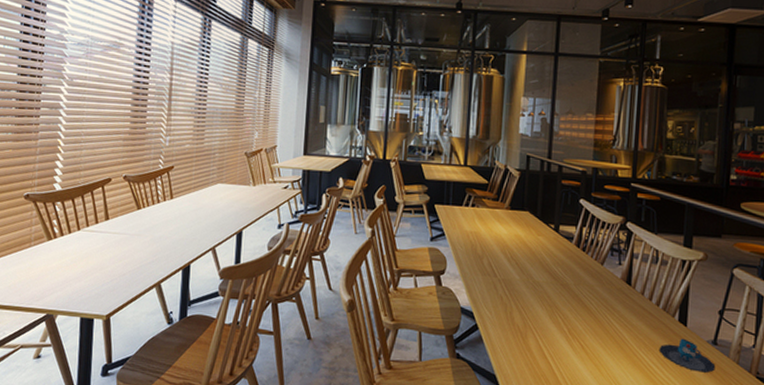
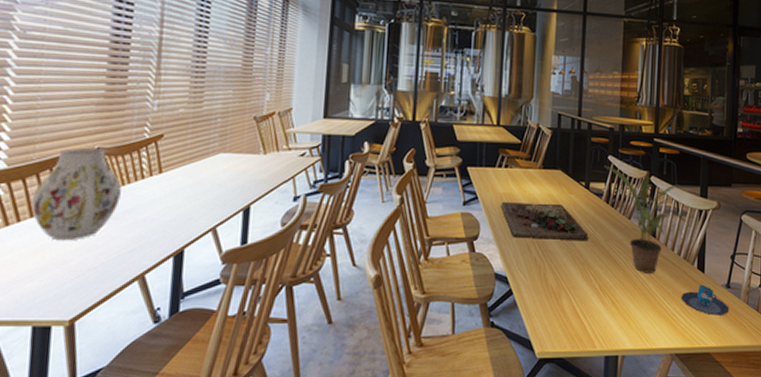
vase: none [79,175,143,251] -> present [32,147,121,241]
cutting board: none [466,240,559,284] -> present [500,202,590,241]
potted plant: none [575,209,666,322] -> present [604,165,685,273]

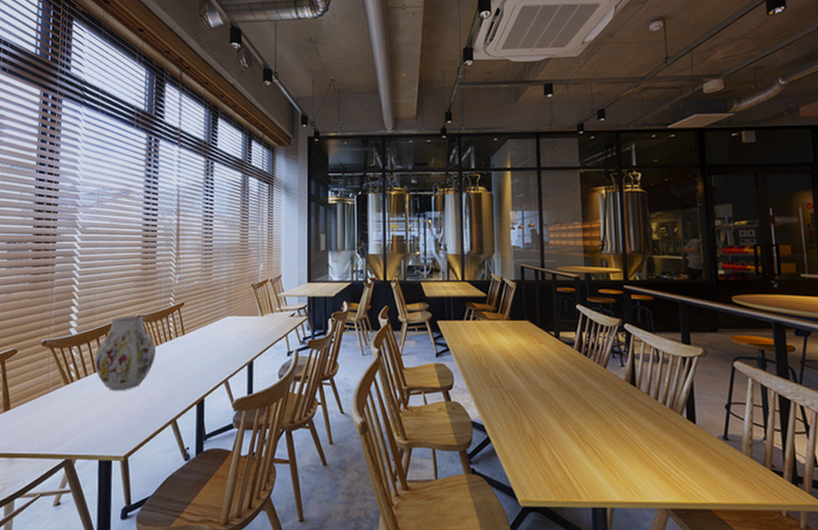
cutting board: present [500,202,590,241] -> none [471,353,564,390]
potted plant: present [604,165,685,273] -> none [573,314,668,423]
mug: present [681,285,729,315] -> none [671,436,730,469]

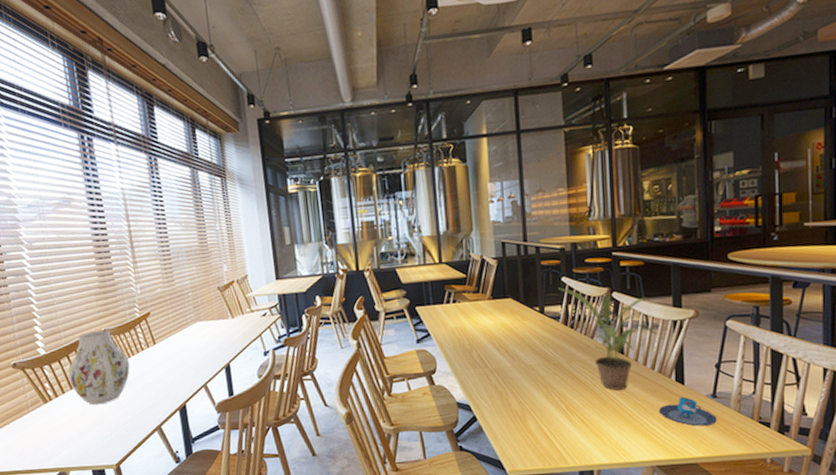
potted plant: none [573,314,668,423] -> present [558,287,657,390]
mug: none [671,436,730,469] -> present [658,397,717,427]

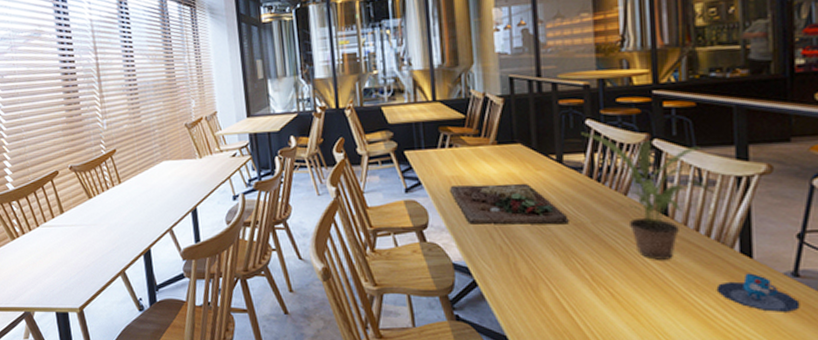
vase: present [68,329,130,406] -> none [35,166,95,245]
cutting board: none [453,331,550,368] -> present [448,183,570,225]

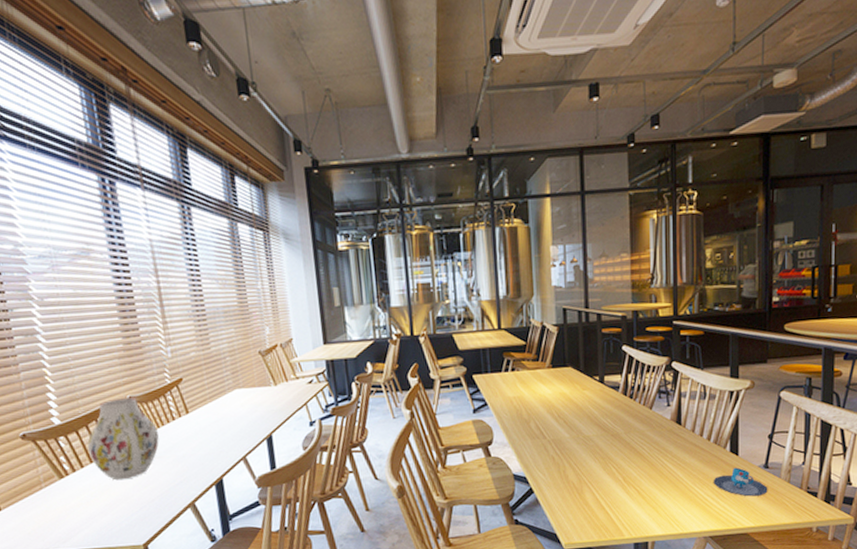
vase: none [35,166,95,245] -> present [87,397,159,481]
cutting board: present [448,183,570,225] -> none [511,401,609,439]
potted plant: present [581,132,714,260] -> none [619,356,714,461]

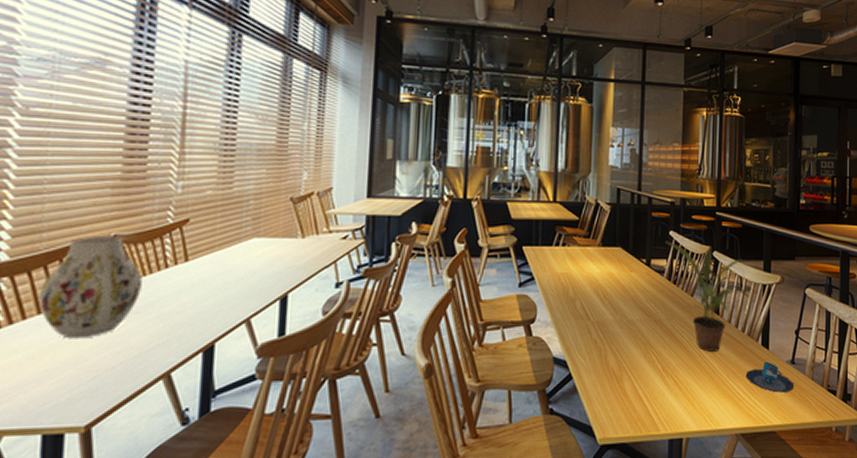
potted plant: none [619,356,714,461] -> present [666,241,749,352]

